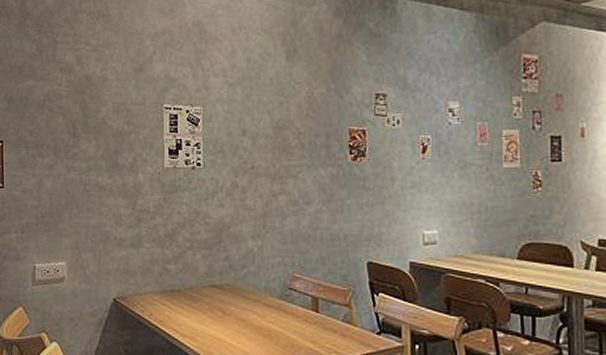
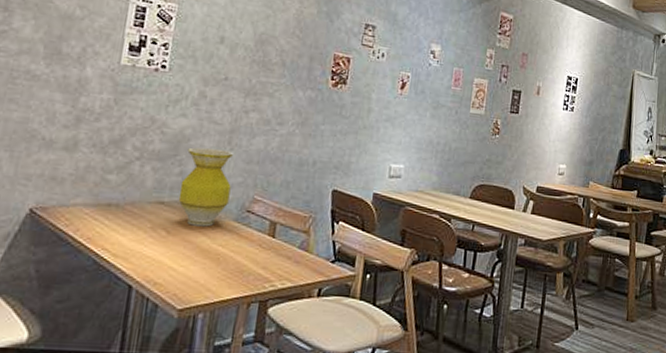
vase: none [227,232,271,306] -> present [178,147,233,227]

